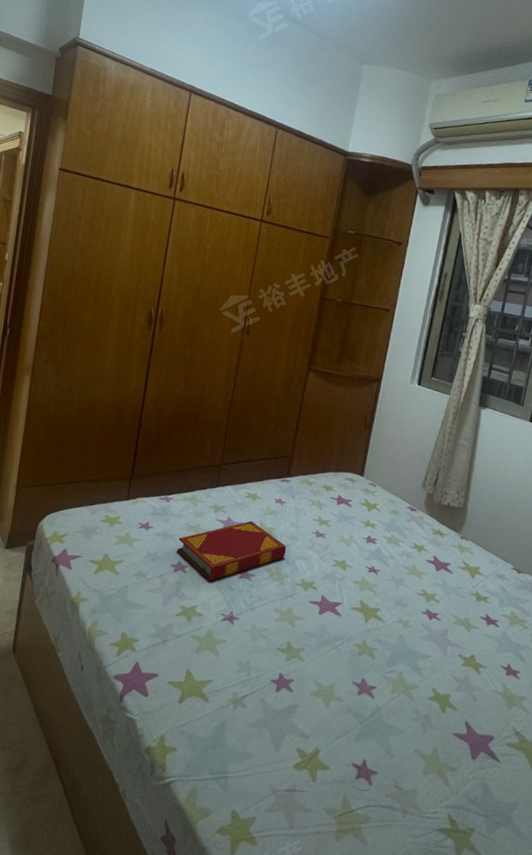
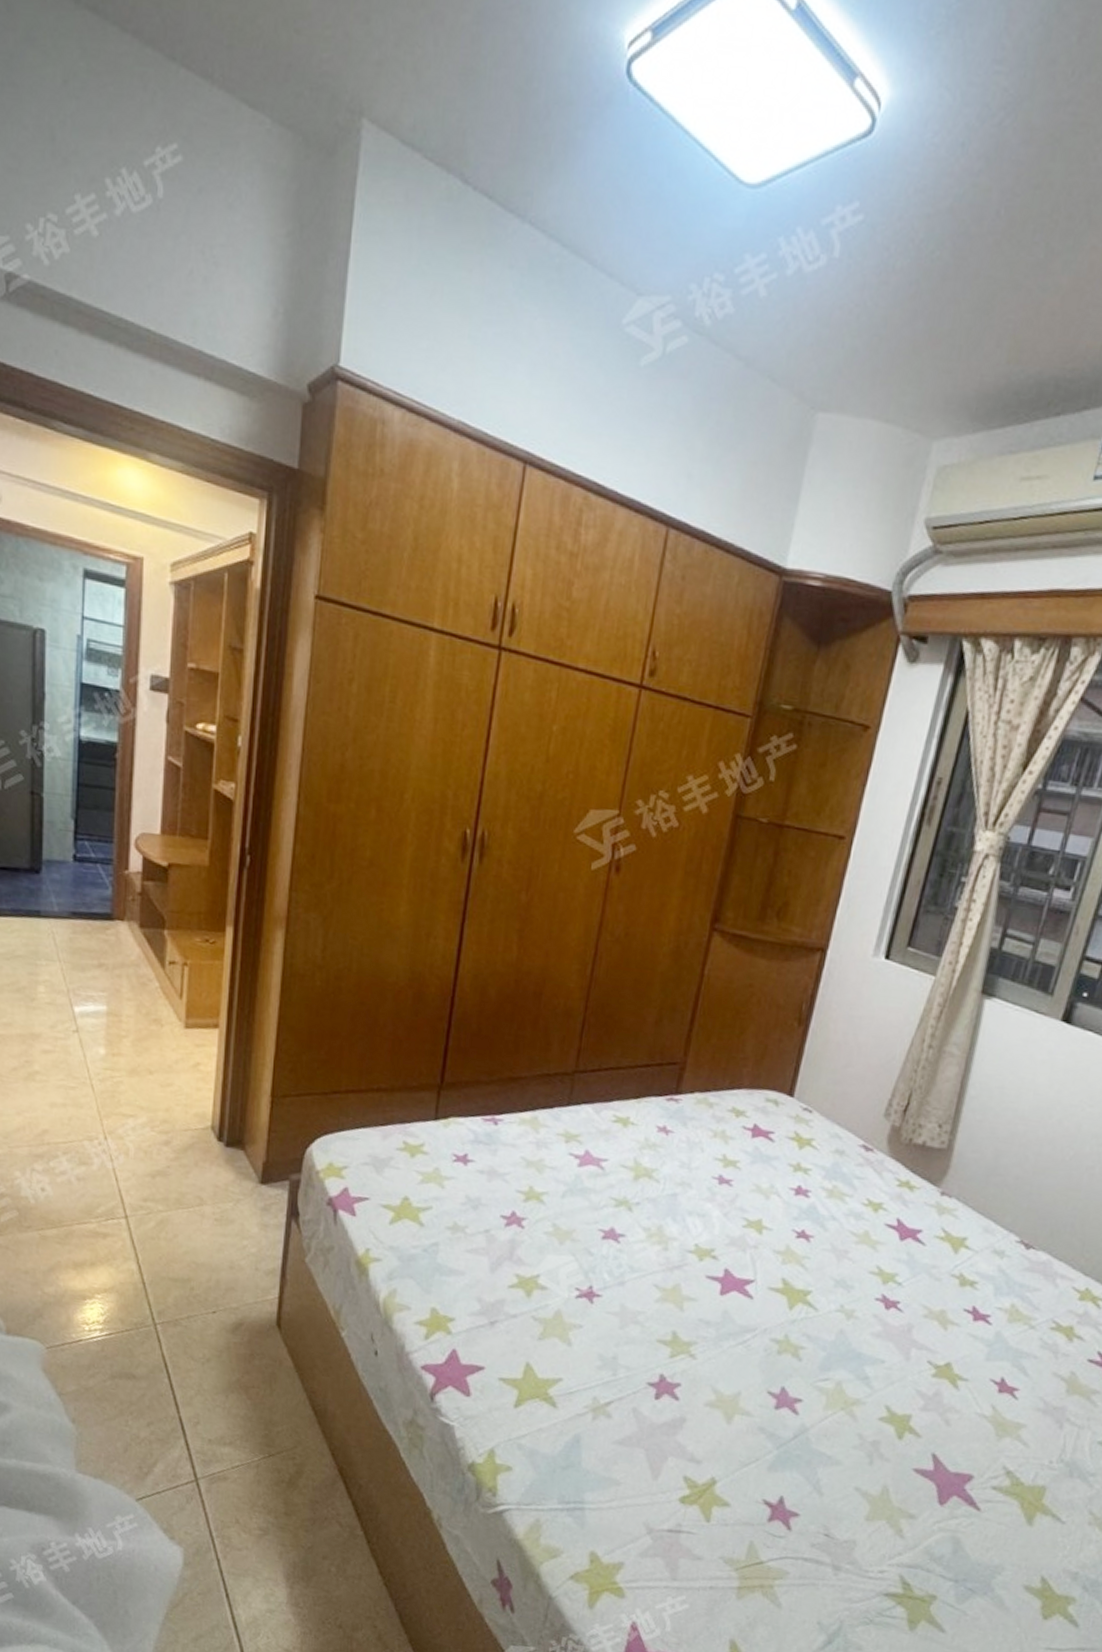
hardback book: present [177,520,287,582] -> none [509,1156,673,1242]

